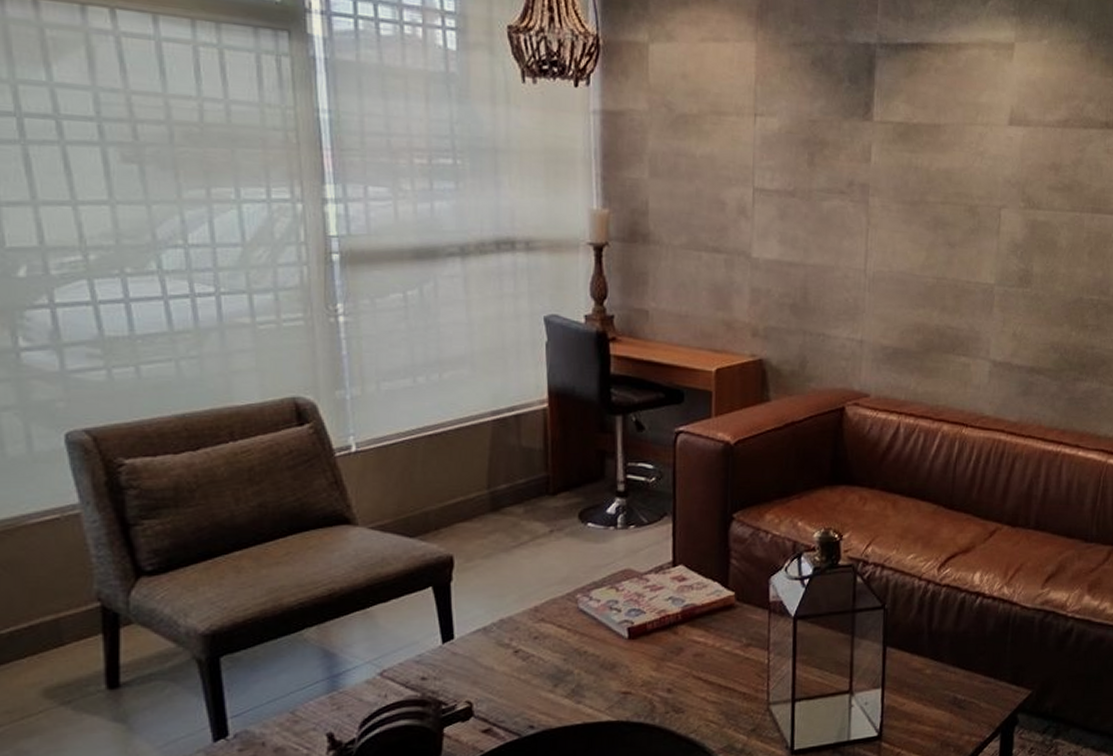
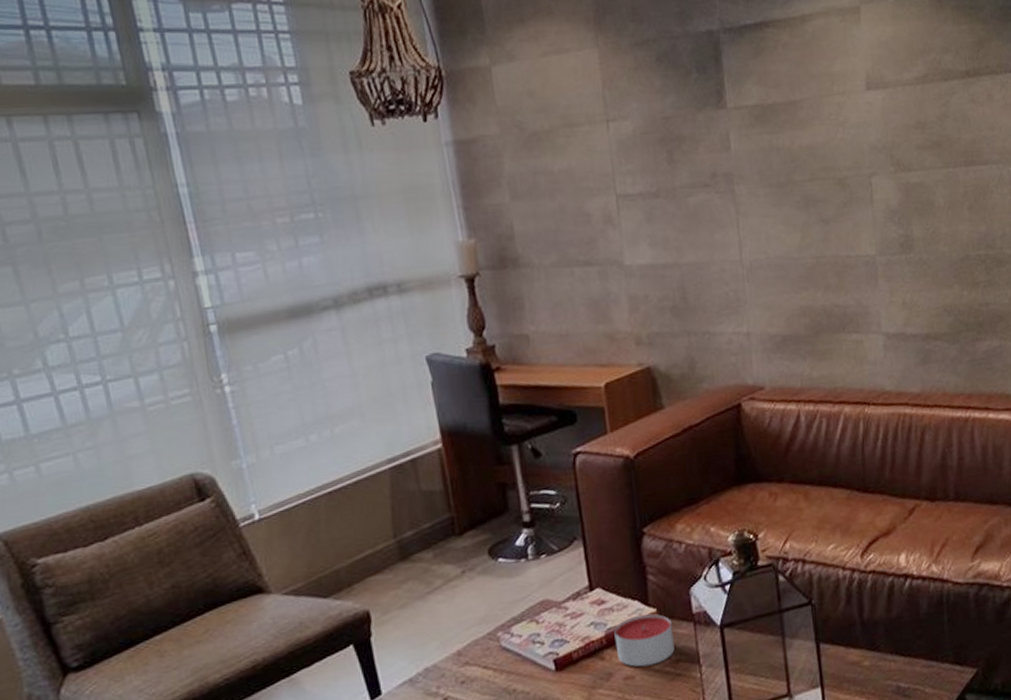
candle: none [690,596,748,646] -> present [614,614,675,667]

